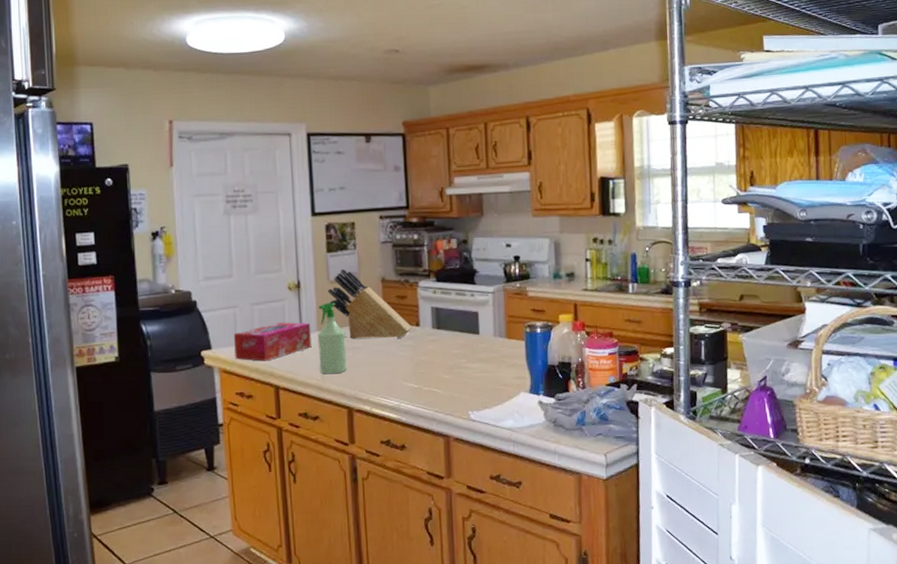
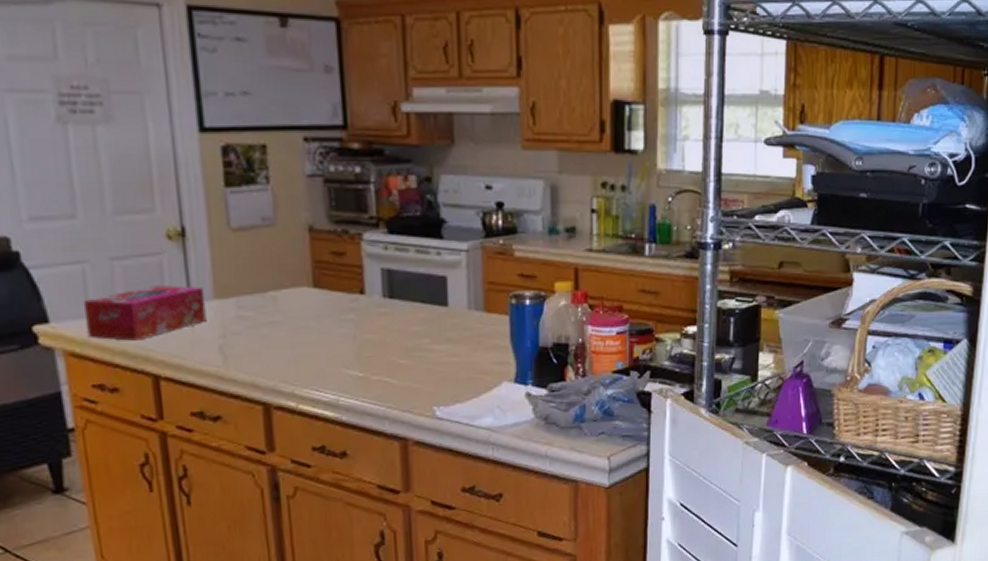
spray bottle: present [317,302,347,375] -> none [214,259,261,359]
knife block: present [327,268,412,340] -> none [228,211,354,312]

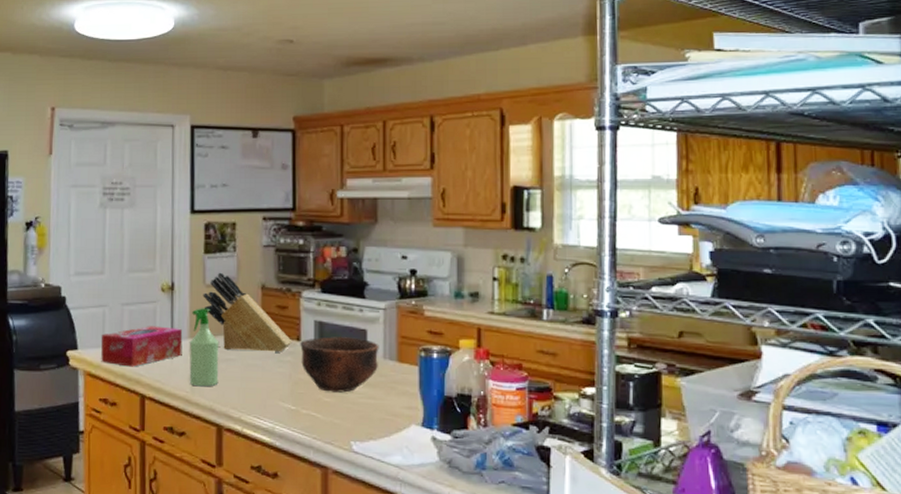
spray bottle: none [214,259,261,359] -> present [189,308,219,387]
knife block: none [228,211,354,312] -> present [203,272,292,352]
bowl: none [364,286,463,353] -> present [300,337,379,393]

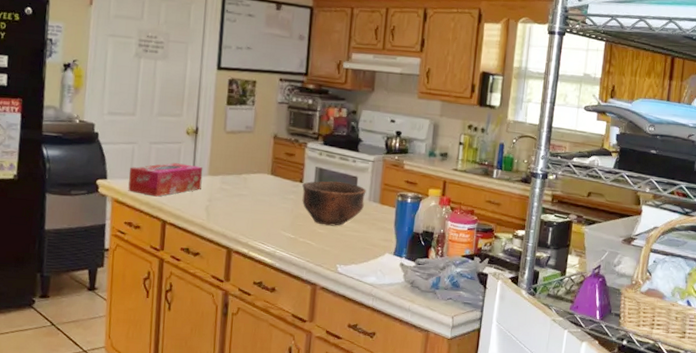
spray bottle: present [189,308,219,387] -> none [206,150,235,217]
knife block: present [203,272,292,352] -> none [223,121,296,191]

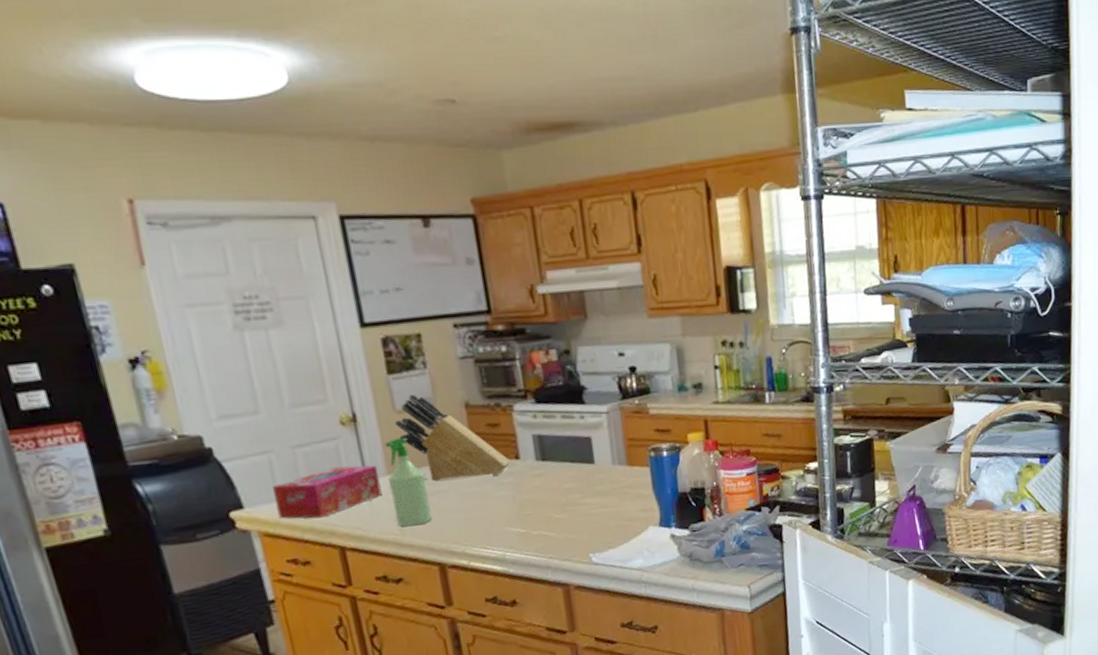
spray bottle: none [206,150,235,217] -> present [385,437,433,527]
knife block: none [223,121,296,191] -> present [394,394,511,482]
bowl: present [302,181,366,226] -> none [520,447,608,509]

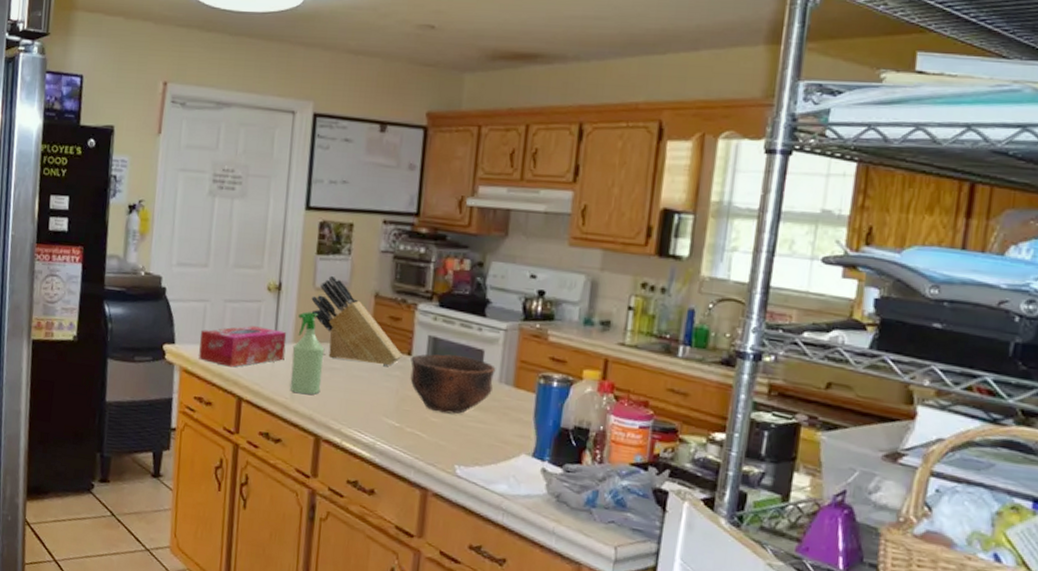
bowl: none [520,447,608,509] -> present [410,354,496,414]

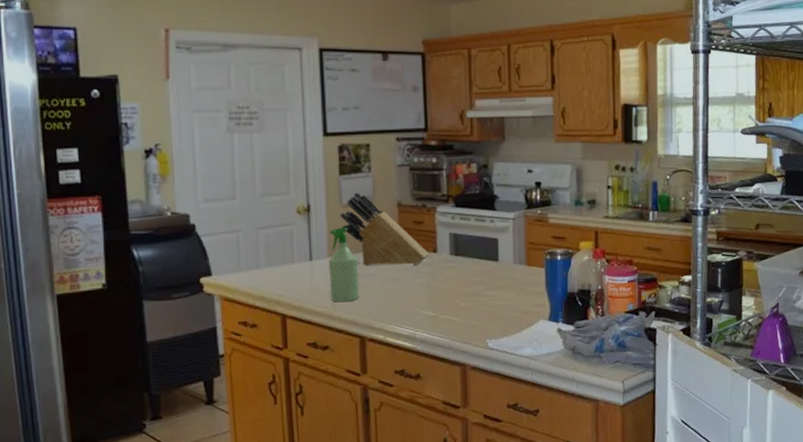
tissue box: present [199,326,287,367] -> none [236,247,322,289]
bowl: present [410,354,496,414] -> none [437,246,510,297]

